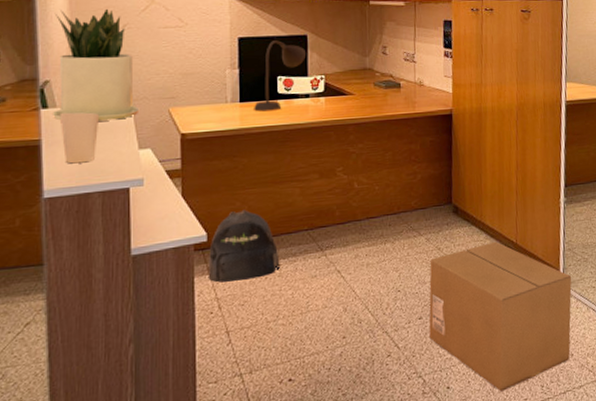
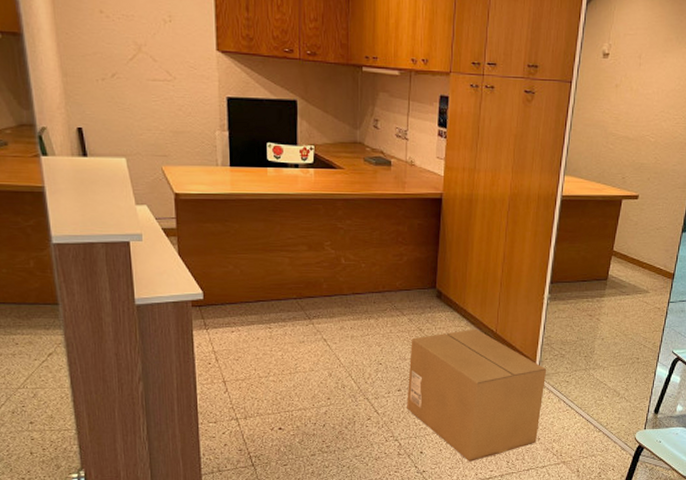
planter: present [51,8,141,121] -> none [45,53,136,174]
cup: present [59,112,100,164] -> none [59,161,97,213]
backpack: present [208,209,280,283] -> none [204,273,271,338]
desk lamp: present [254,40,307,112] -> none [244,104,296,178]

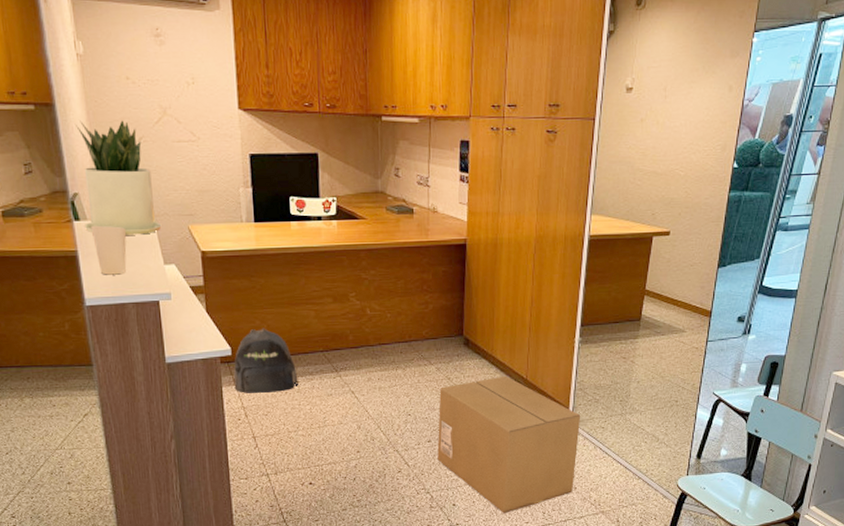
planter: none [45,53,136,174] -> present [76,120,163,235]
cup: none [59,161,97,213] -> present [90,225,127,275]
backpack: none [204,273,271,338] -> present [233,328,298,393]

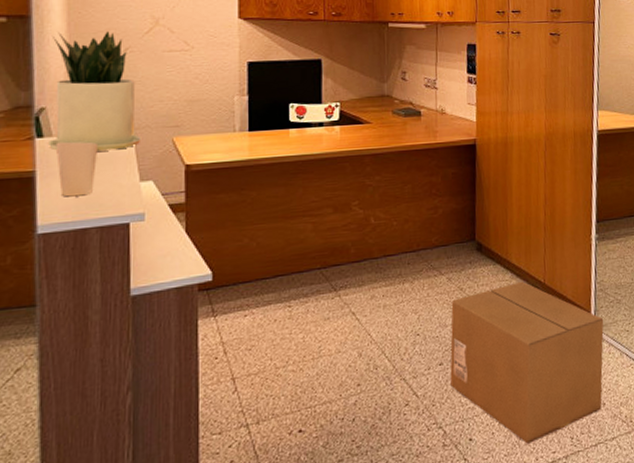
backpack: present [233,328,298,393] -> none [212,246,290,325]

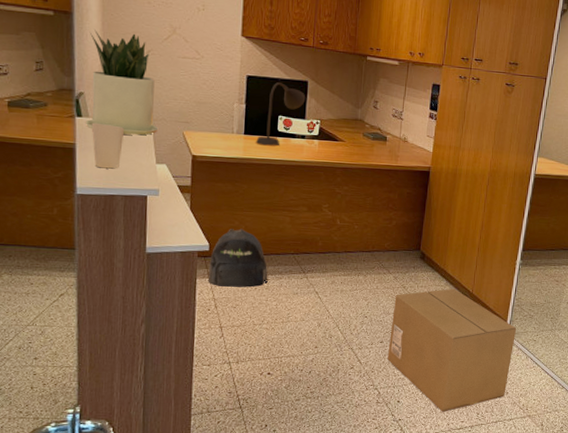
backpack: none [212,246,290,325] -> present [208,228,268,287]
desk lamp: none [264,65,321,142] -> present [256,82,306,147]

